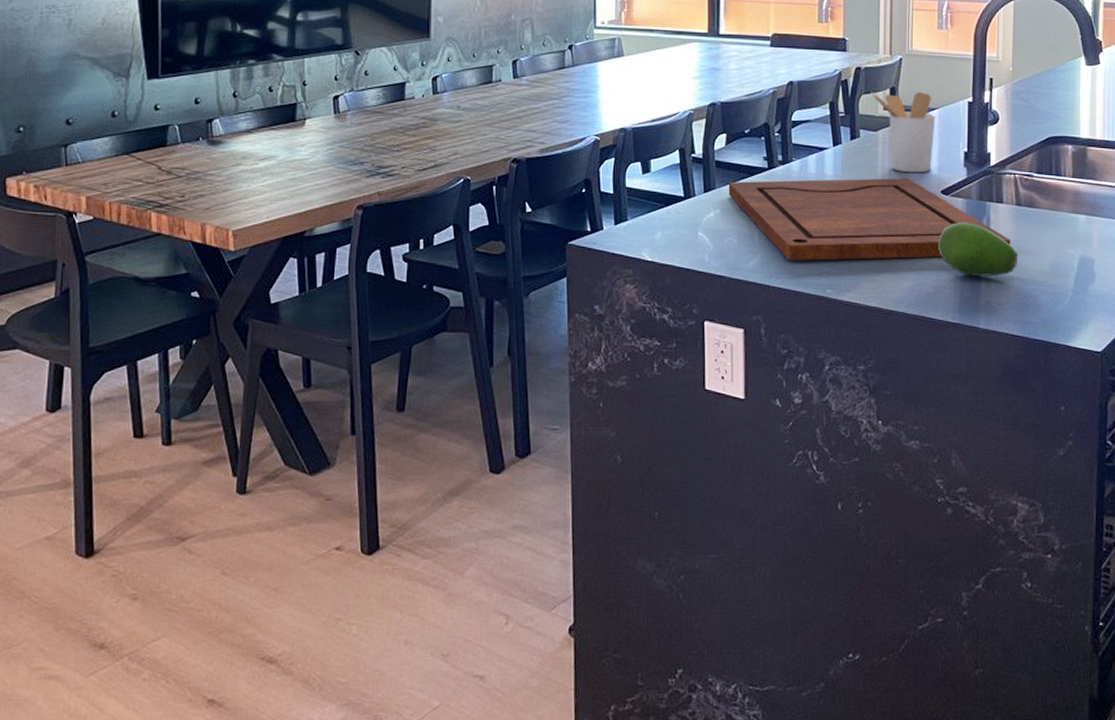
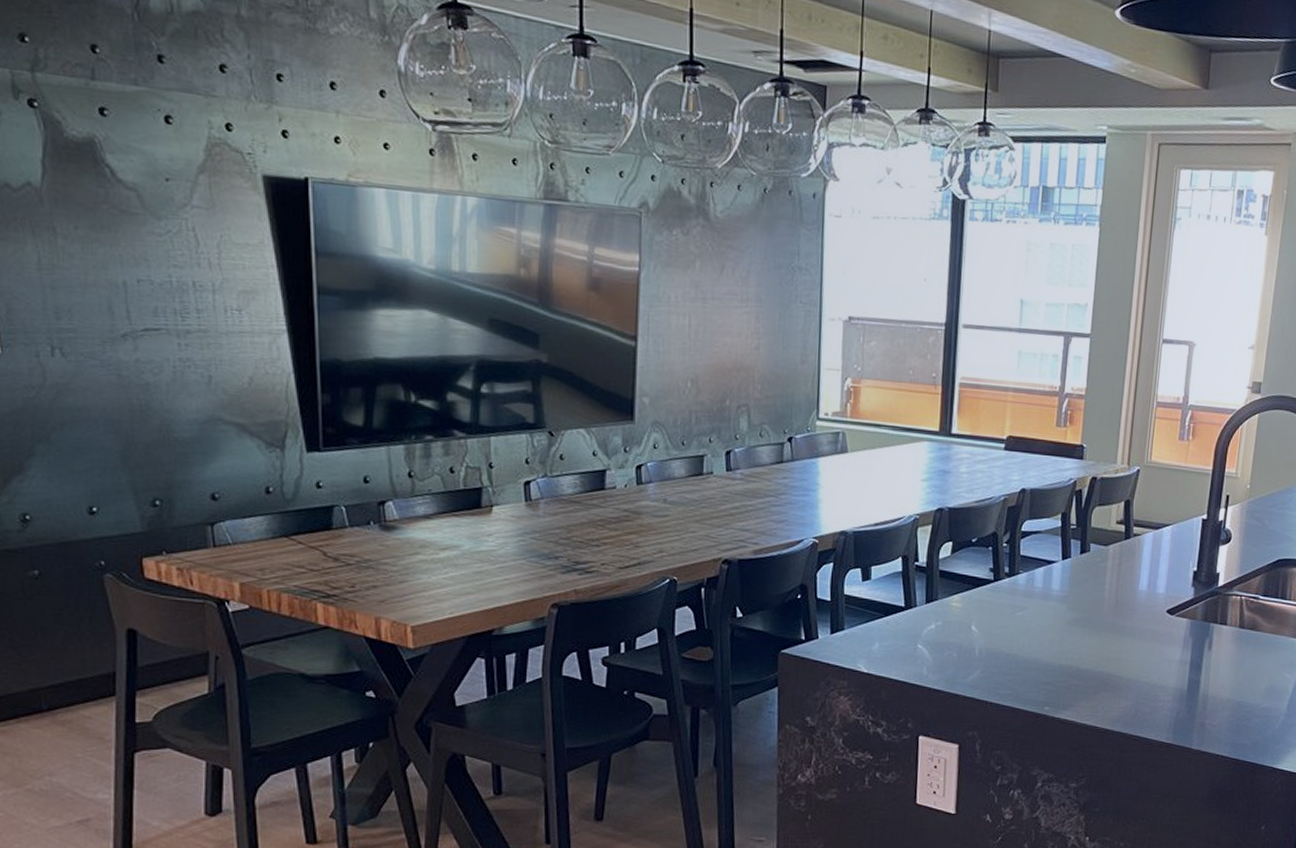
cutting board: present [728,178,1011,260] -> none [950,592,1231,678]
utensil holder: present [870,91,936,173] -> none [1104,503,1169,591]
fruit: present [939,223,1018,276] -> none [1159,643,1237,698]

